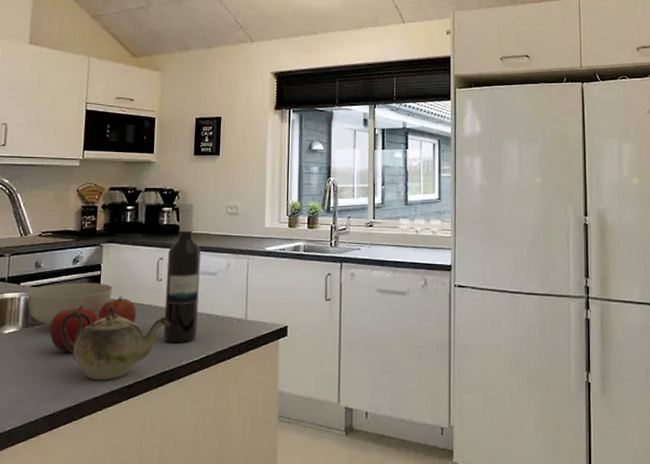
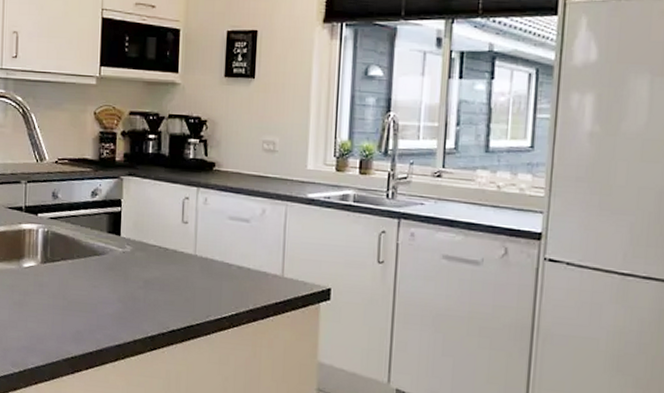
bowl: present [27,282,113,327] -> none [45,217,135,264]
fruit: present [49,305,98,352] -> none [69,243,119,294]
teapot: present [60,305,171,381] -> none [80,246,198,328]
fruit: present [97,296,137,323] -> none [118,237,161,268]
wine bottle: present [163,202,202,343] -> none [189,133,232,296]

